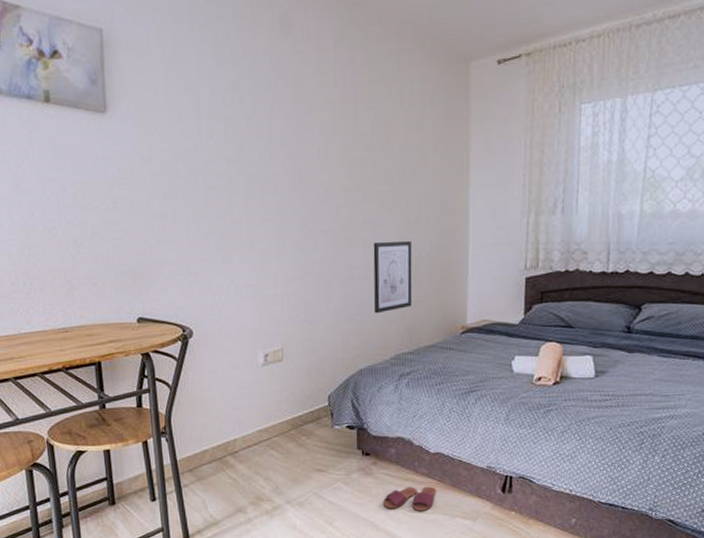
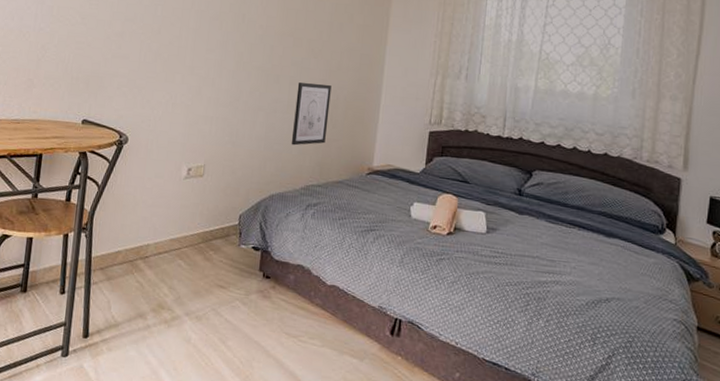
slippers: present [384,486,437,511] -> none [277,315,329,343]

